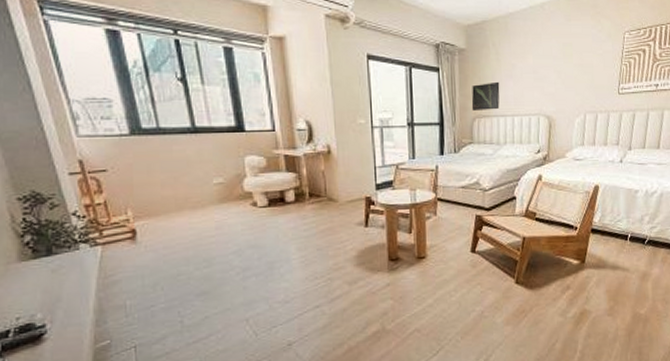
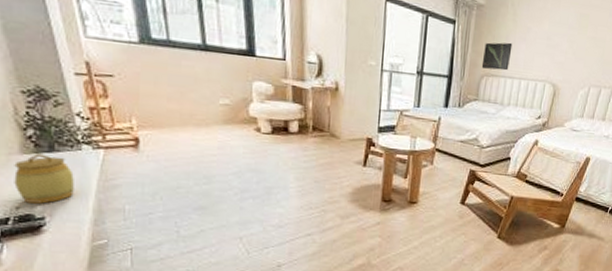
jar: none [13,259,73,312] -> present [14,154,74,204]

